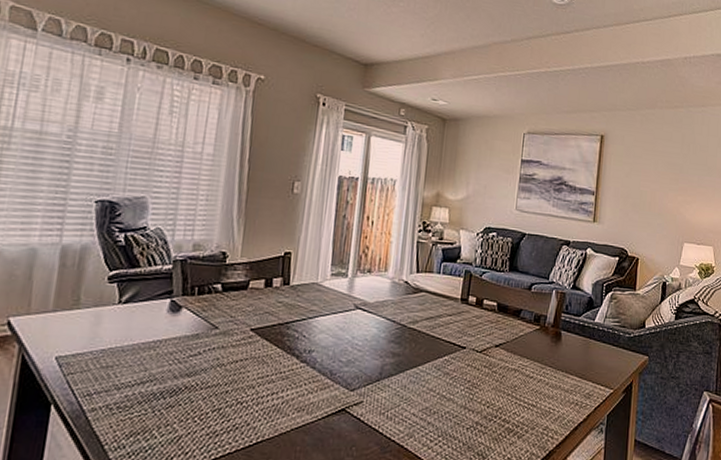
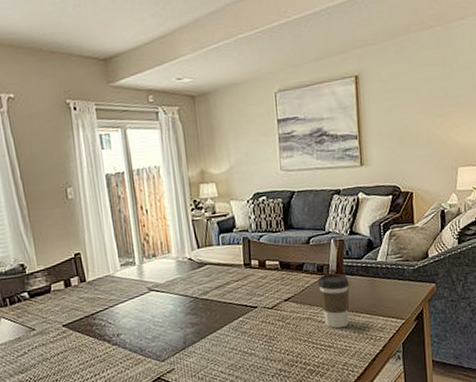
coffee cup: none [531,326,564,387] -> present [318,273,350,329]

